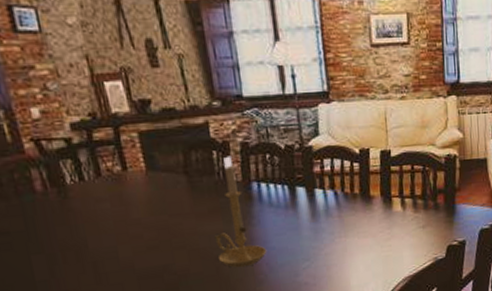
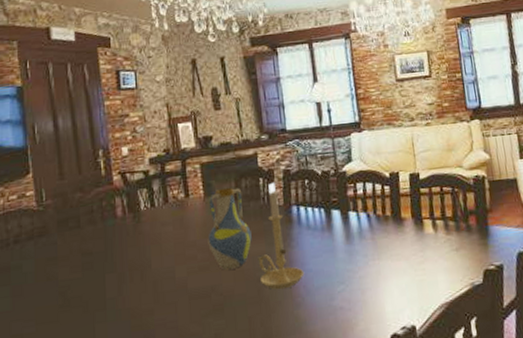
vase: none [152,160,207,249] -> present [208,187,252,270]

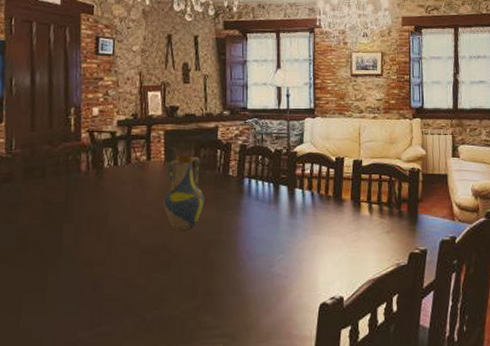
candle holder: present [258,182,305,290] -> none [207,155,249,253]

